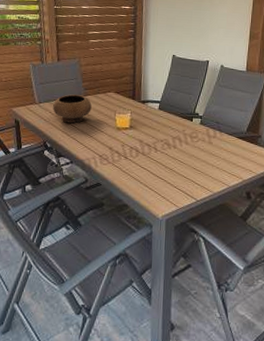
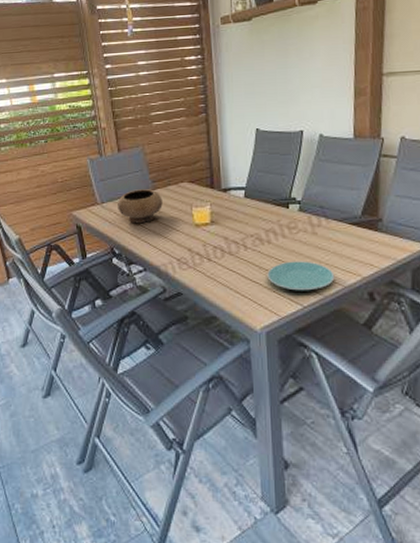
plate: none [171,163,223,188] -> present [267,261,335,291]

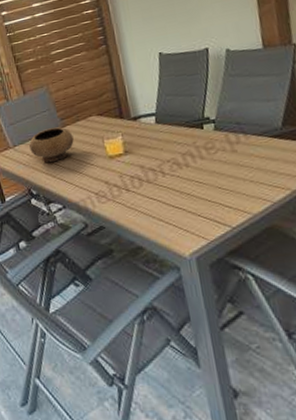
plate: present [267,261,335,291] -> none [189,180,262,213]

